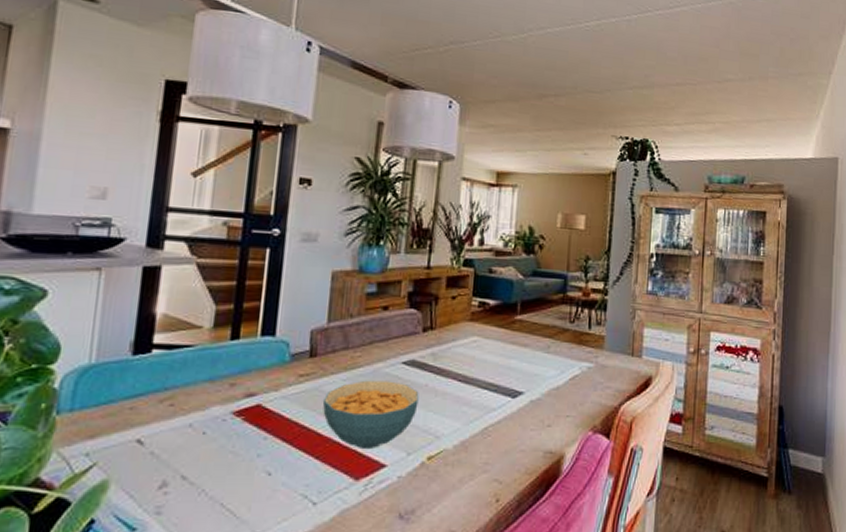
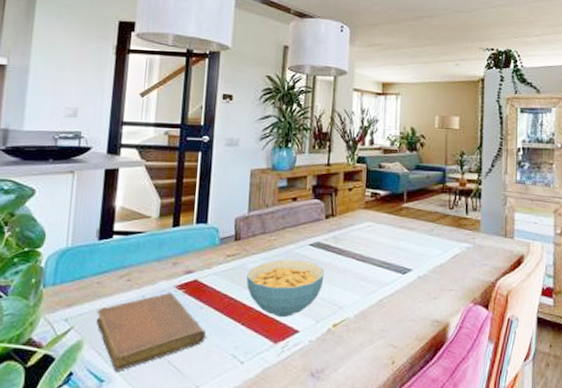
notebook: none [127,419,270,517] -> present [96,292,206,371]

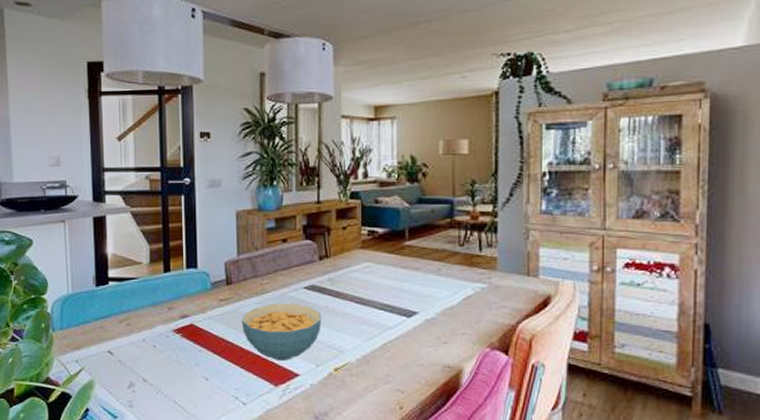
notebook: present [96,292,206,371] -> none [103,336,206,409]

